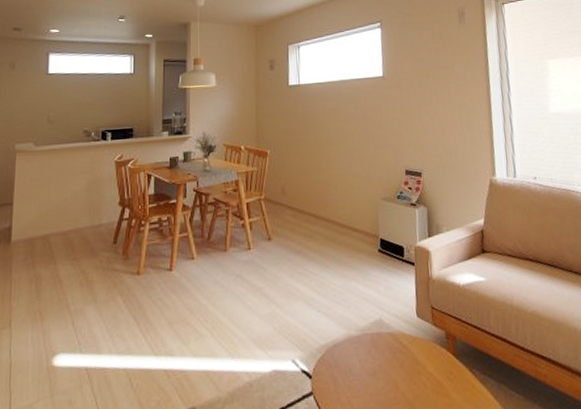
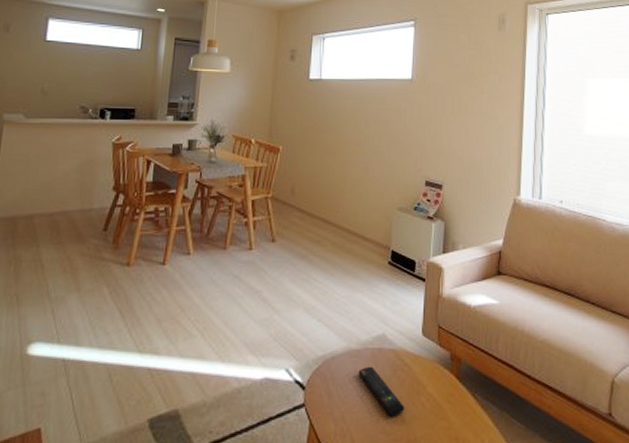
remote control: none [360,350,408,397] -> present [358,366,405,416]

